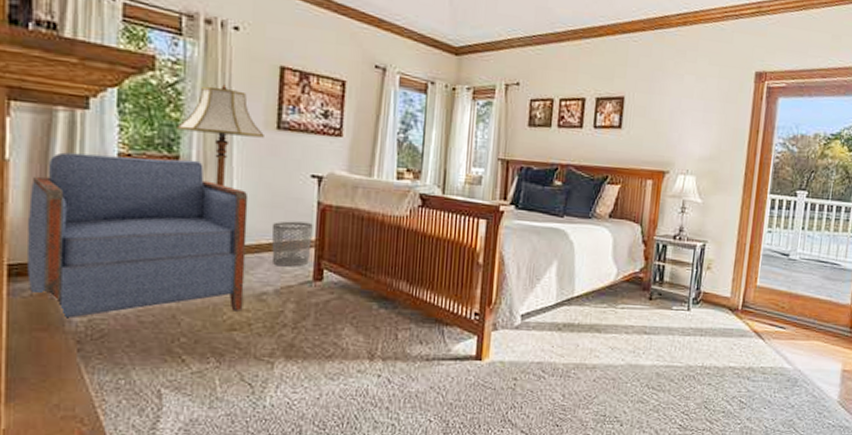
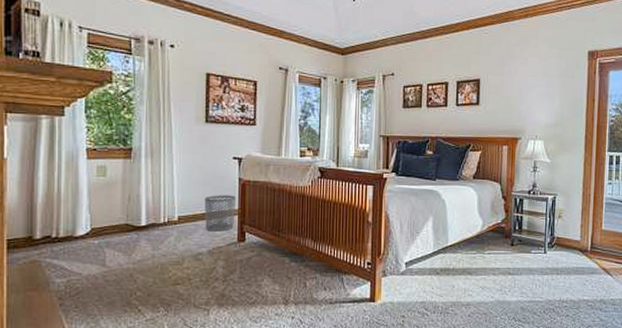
armchair: present [26,152,249,320] -> none [20,150,185,281]
floor lamp: present [176,84,264,187] -> none [129,90,196,171]

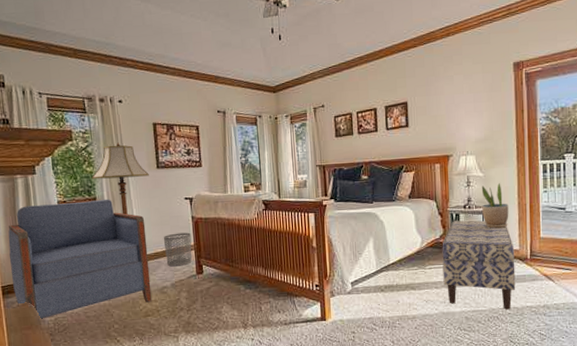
armchair: none [20,150,185,281] -> present [8,199,152,320]
floor lamp: none [129,90,196,171] -> present [91,142,149,215]
bench: none [501,206,576,302] -> present [442,220,516,310]
potted plant: none [546,171,573,217] -> present [481,183,509,229]

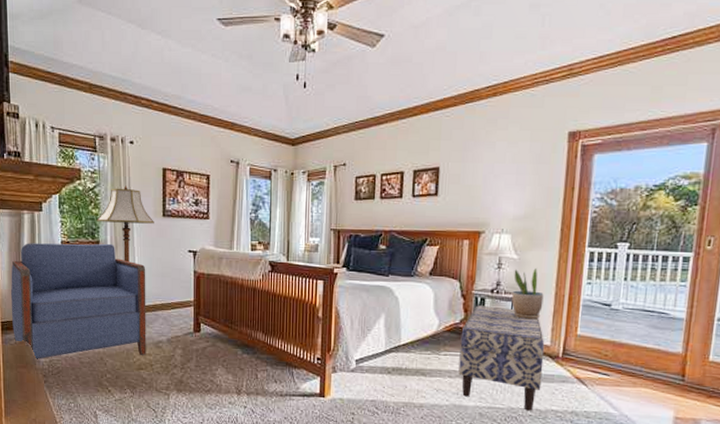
waste bin: present [163,232,192,267] -> none [163,286,191,322]

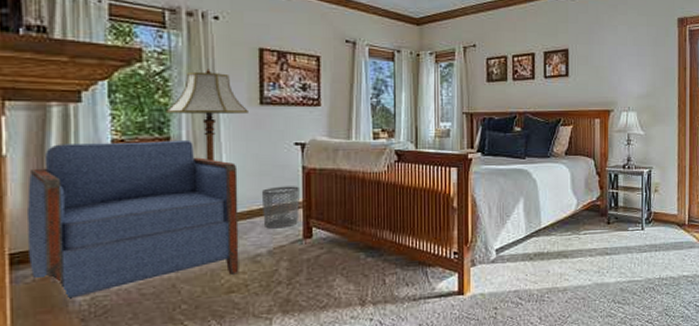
waste bin: none [163,286,191,322] -> present [261,186,300,229]
bench: present [458,305,545,411] -> none [598,181,673,280]
potted plant: present [511,269,544,320] -> none [642,143,669,191]

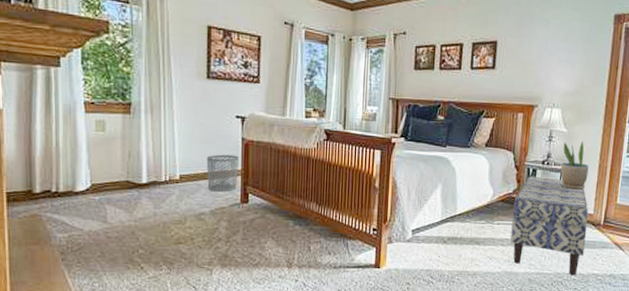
armchair: present [26,139,239,301] -> none [18,102,187,236]
floor lamp: present [165,69,248,161] -> none [128,42,197,127]
bench: none [598,181,673,280] -> present [510,176,589,275]
potted plant: none [642,143,669,191] -> present [560,142,589,190]

